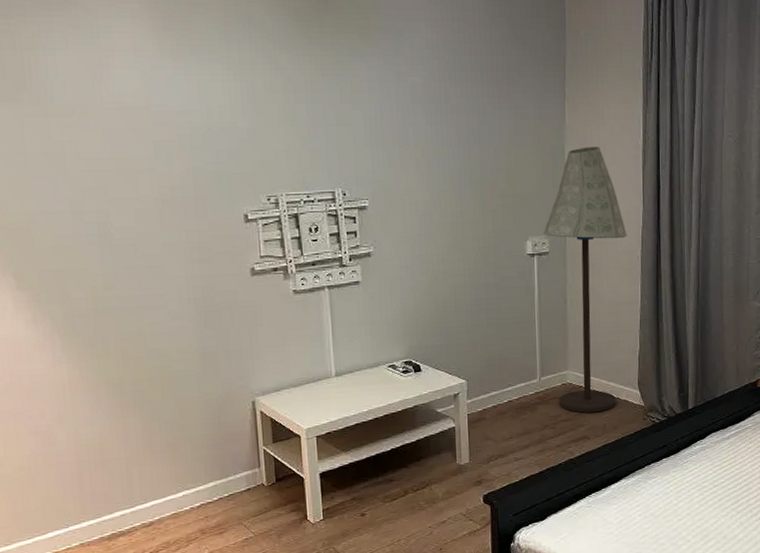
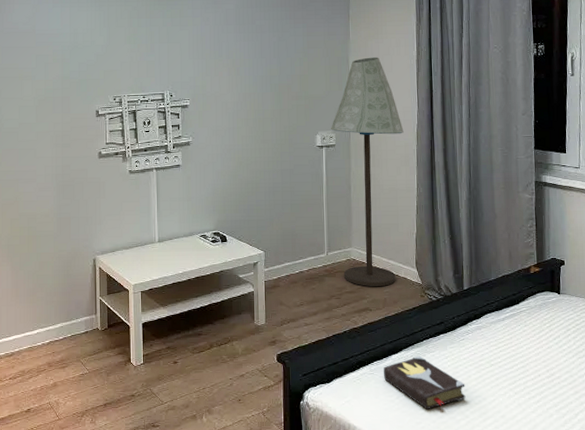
hardback book: none [602,482,688,539] -> present [384,355,466,410]

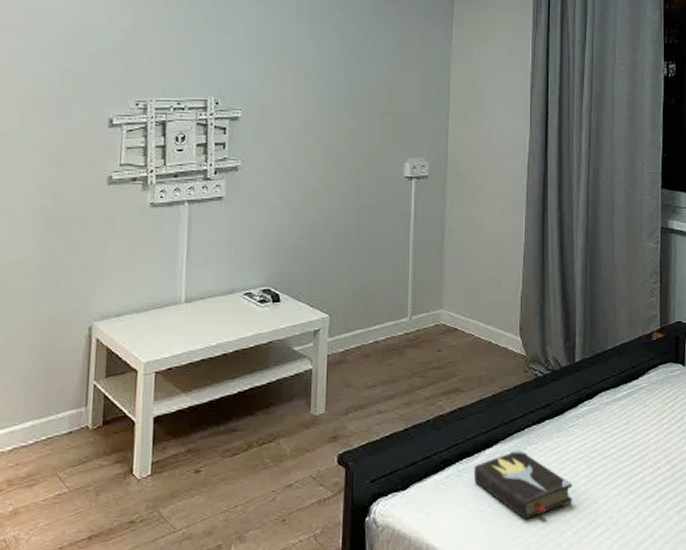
floor lamp: present [331,57,404,287] -> none [424,67,512,361]

